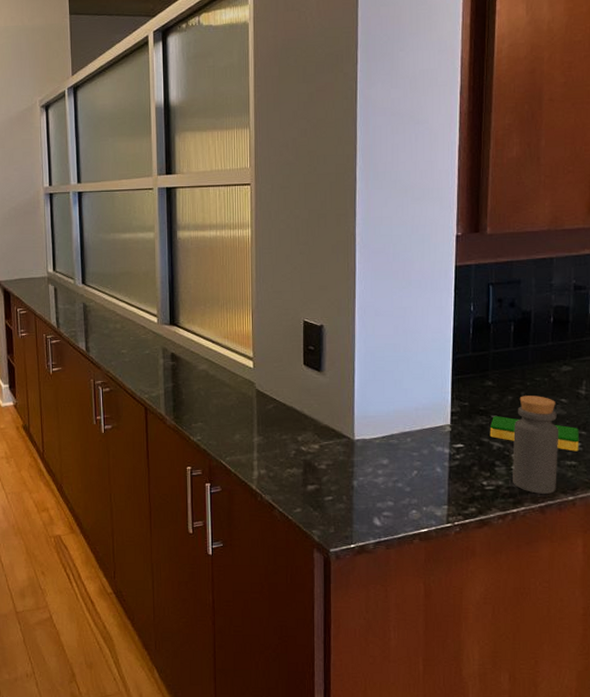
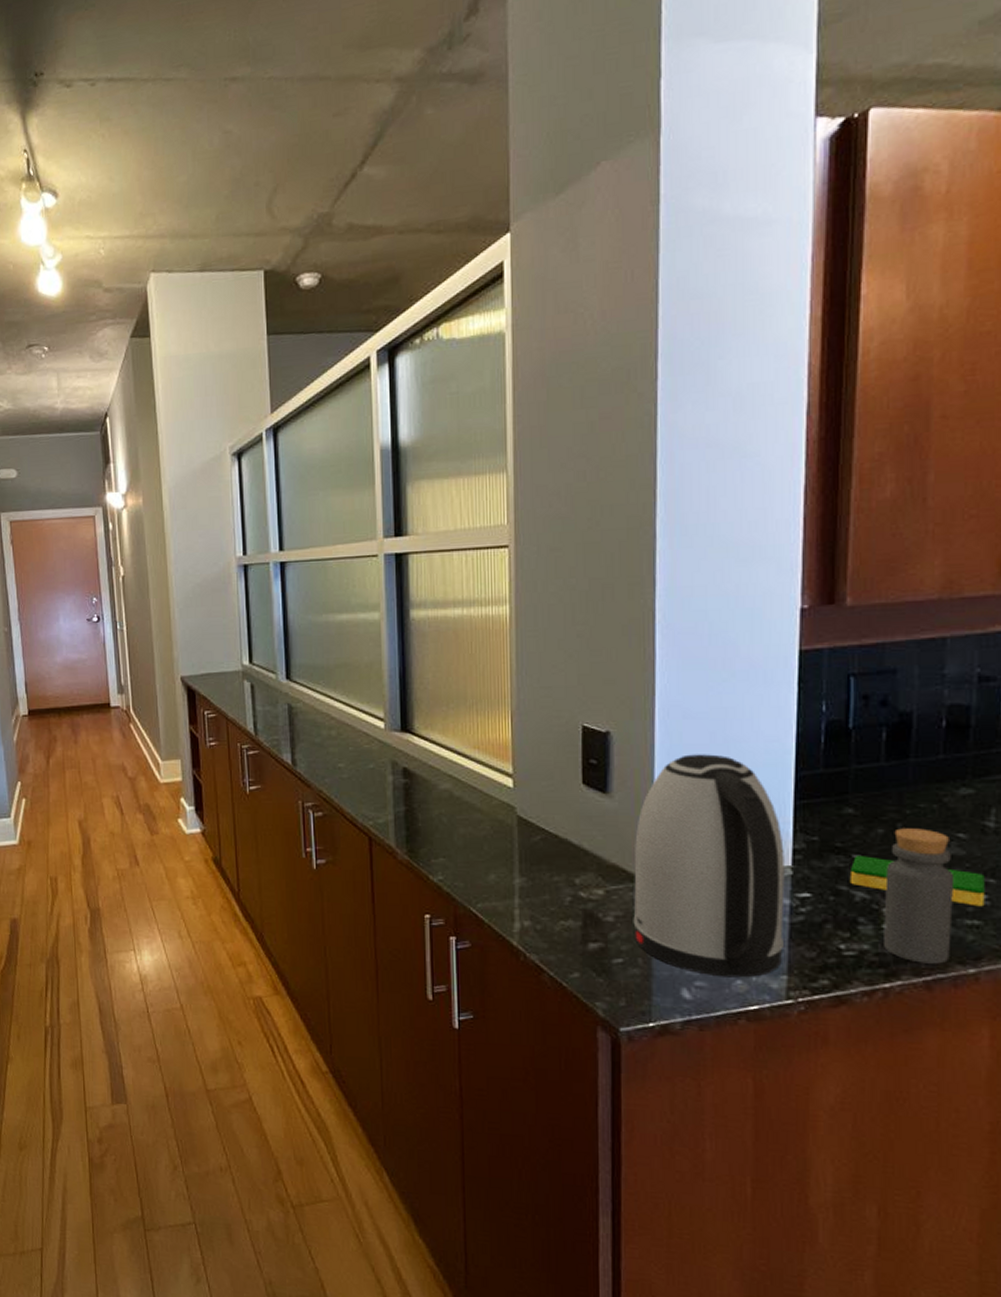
kettle: none [339,342,445,508] -> present [633,754,785,978]

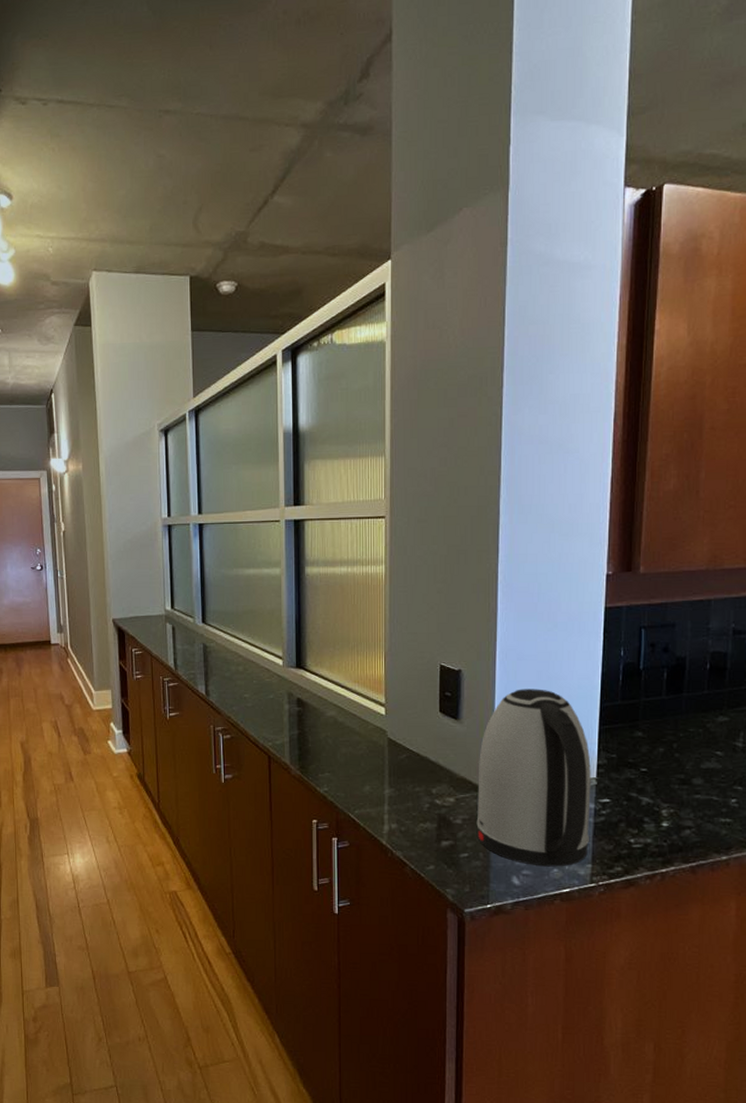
dish sponge: present [849,856,985,907] -> none [638,769,735,808]
bottle: present [884,828,953,964] -> none [662,748,712,853]

